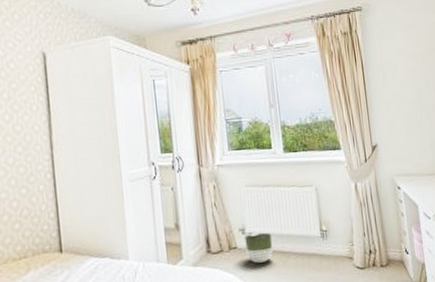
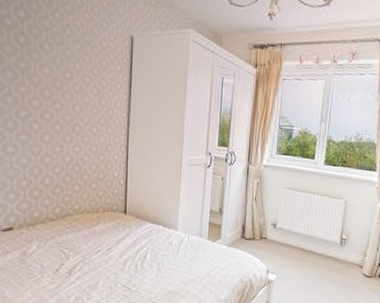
planter: present [244,232,273,263] -> none [273,229,298,255]

